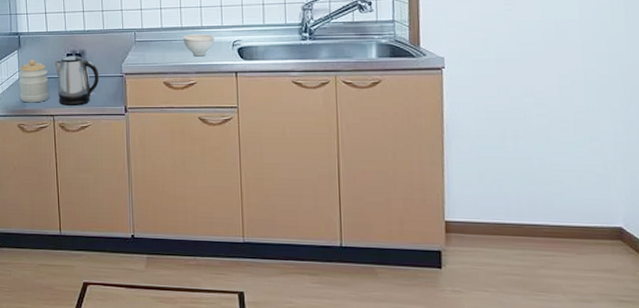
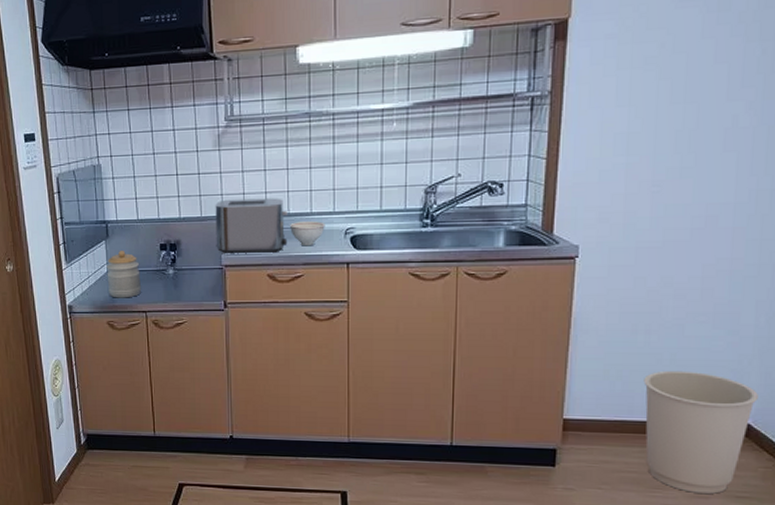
kettle: present [55,56,100,106] -> none [147,246,197,301]
toaster: none [116,13,181,62] -> present [215,198,288,253]
trash can: none [517,174,627,298] -> present [643,370,758,494]

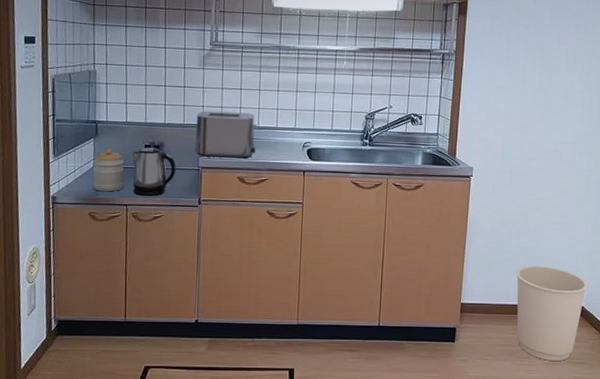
kettle: none [147,246,197,301] -> present [132,147,176,196]
bowl: present [289,221,325,246] -> none [258,134,288,155]

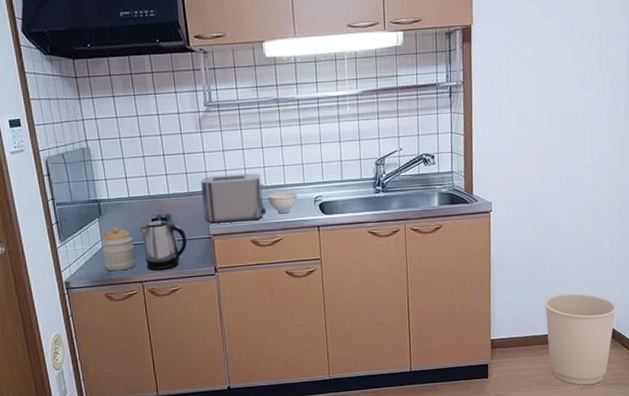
bowl: none [258,134,288,155] -> present [267,192,298,214]

